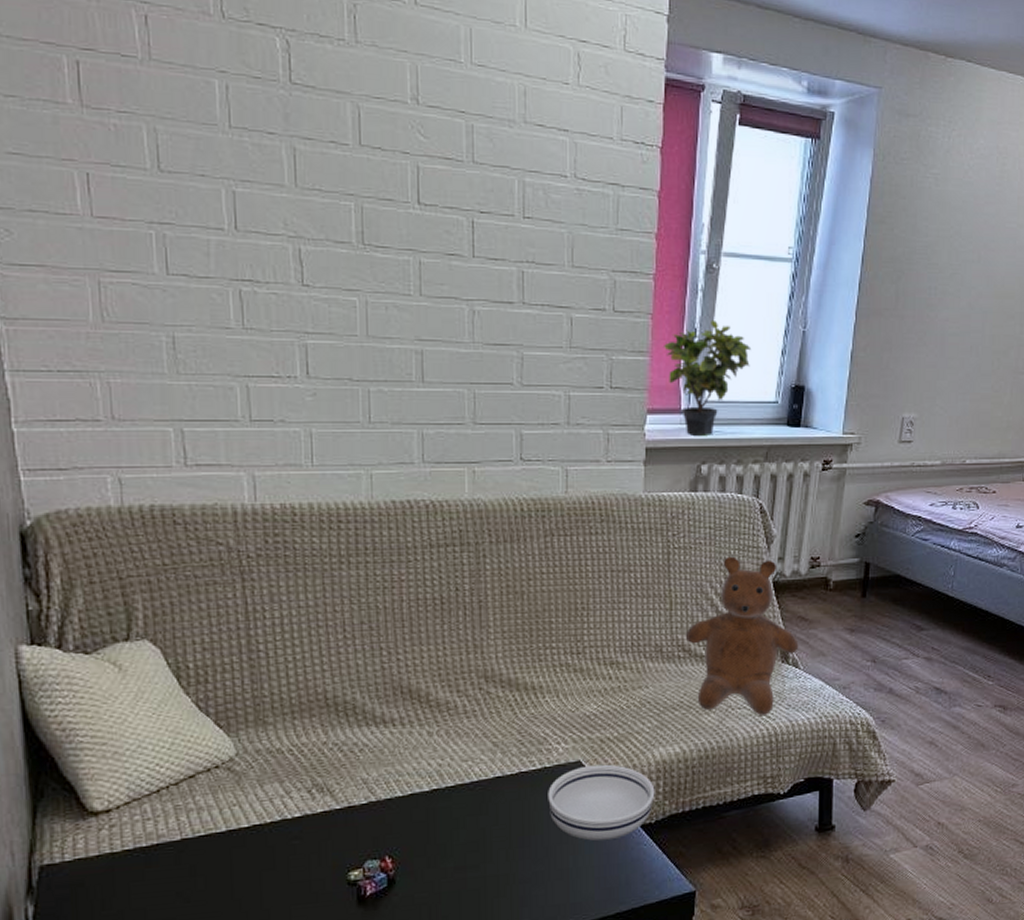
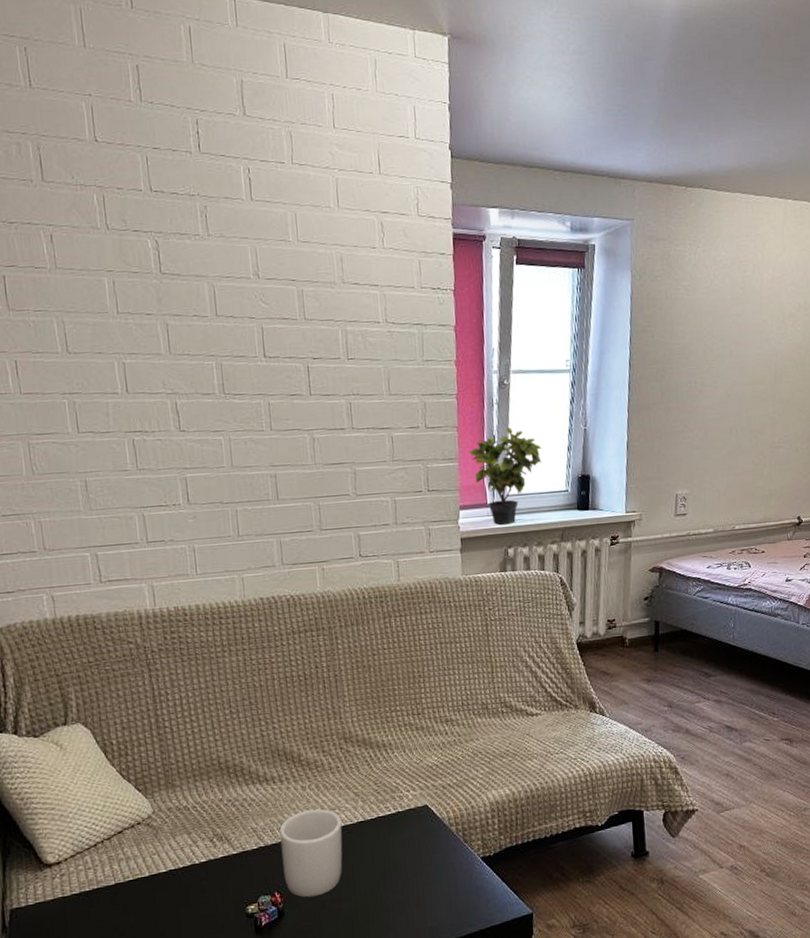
mug: none [396,759,475,864] -> present [279,808,343,898]
bowl: present [548,764,655,841] -> none [402,806,492,873]
teddy bear: present [685,556,799,715] -> none [506,624,604,759]

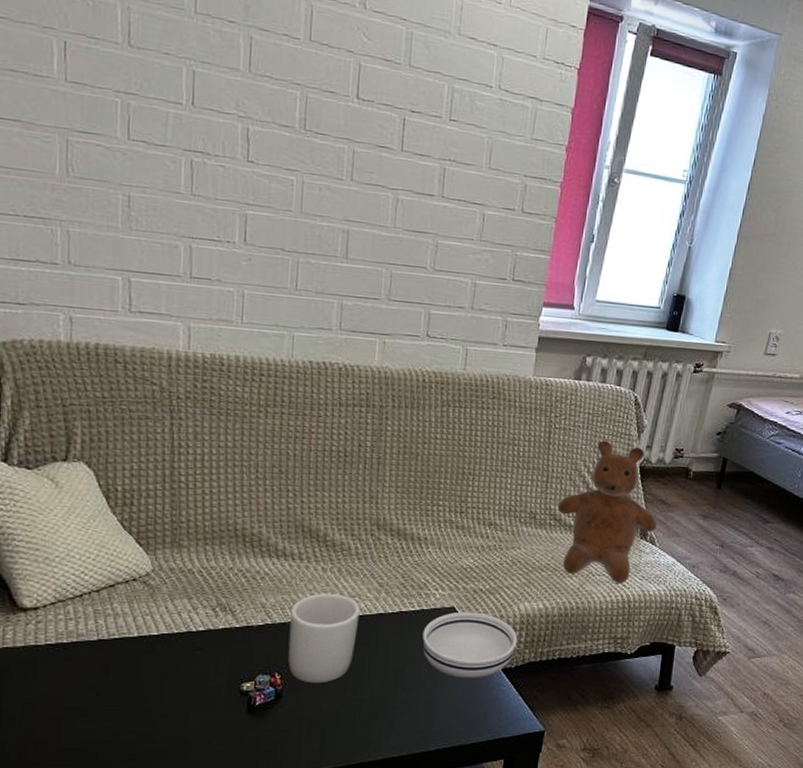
bowl: none [402,806,492,873] -> present [422,611,518,679]
potted plant: present [468,426,542,525] -> none [562,228,642,331]
teddy bear: none [506,624,604,759] -> present [557,440,657,583]

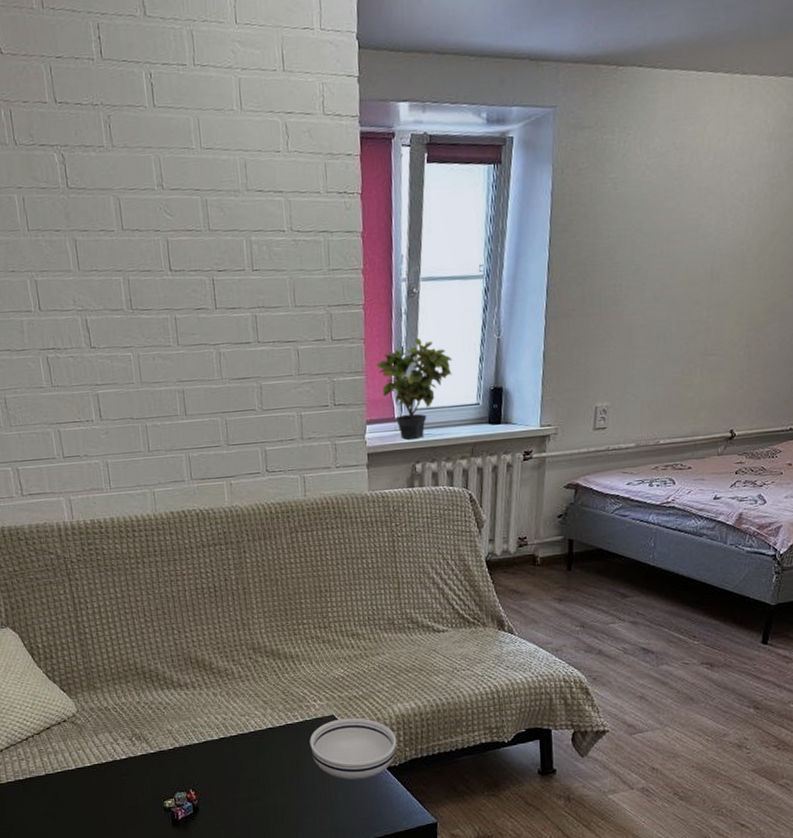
mug: present [287,593,360,684] -> none [193,714,253,796]
teddy bear: present [557,440,657,583] -> none [412,540,513,676]
potted plant: none [562,228,642,331] -> present [375,337,453,440]

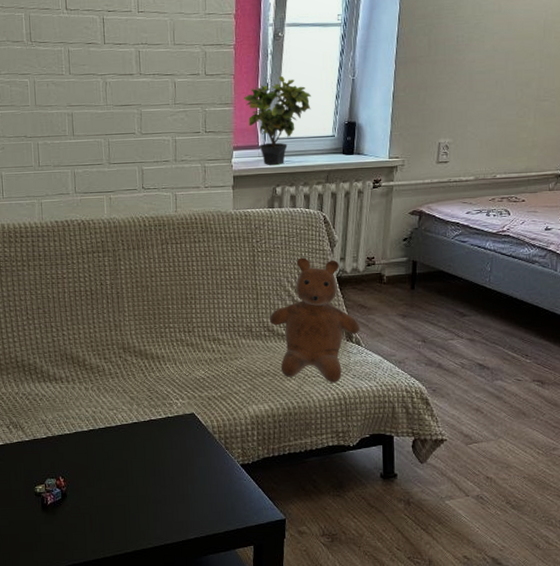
bowl: present [309,717,397,780] -> none [171,416,251,475]
teddy bear: none [412,540,513,676] -> present [269,257,360,383]

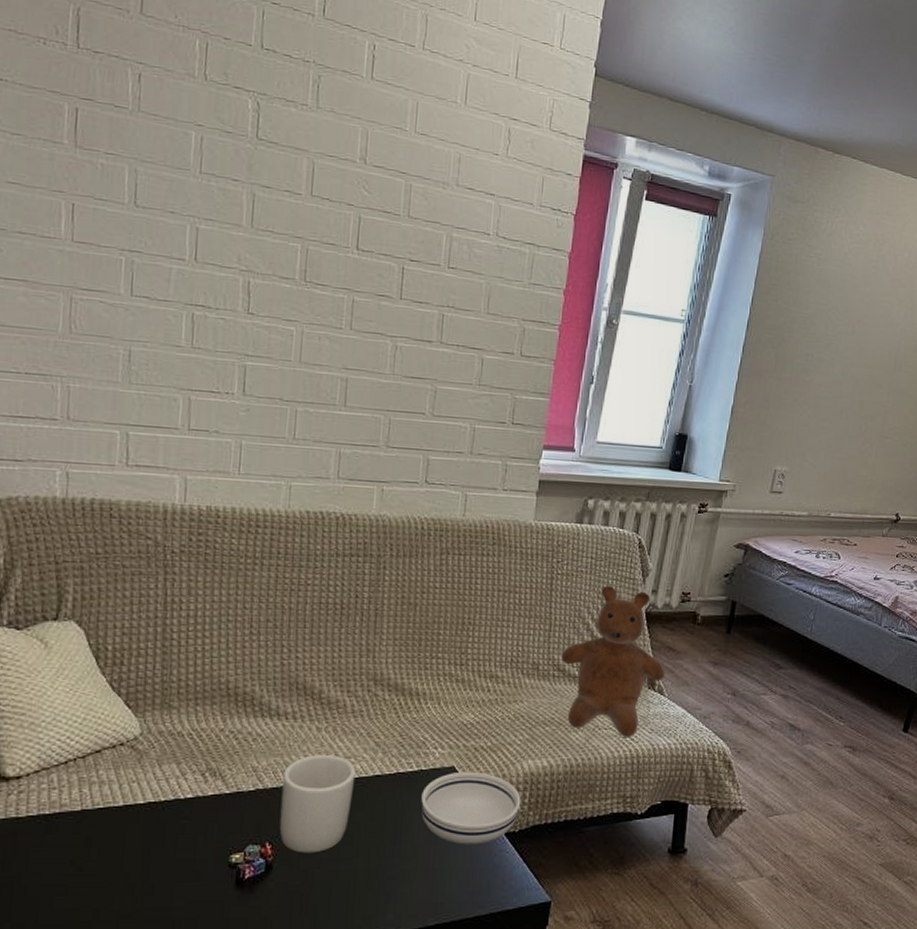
mug: none [65,408,119,484] -> present [279,754,356,854]
bowl: none [171,416,251,475] -> present [420,771,521,845]
potted plant: present [243,75,312,165] -> none [562,369,642,473]

